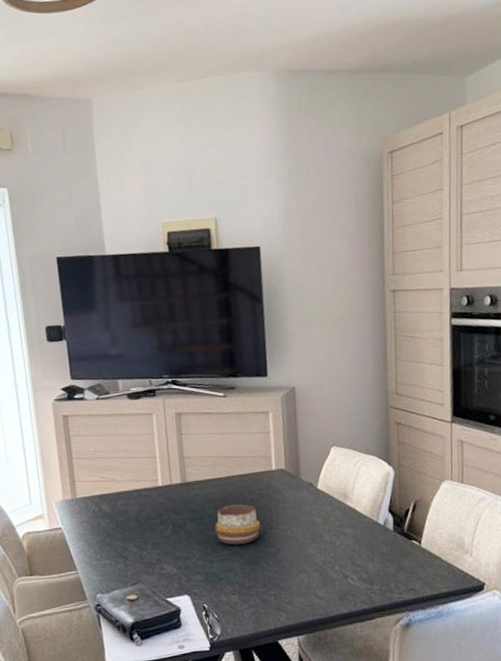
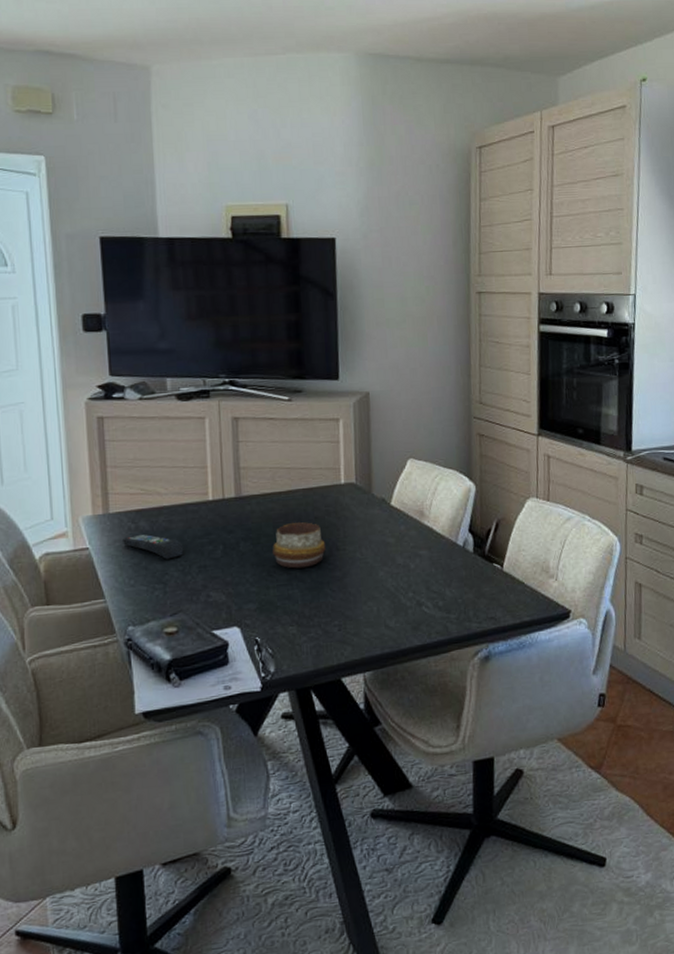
remote control: none [89,515,140,538] -> present [123,534,184,560]

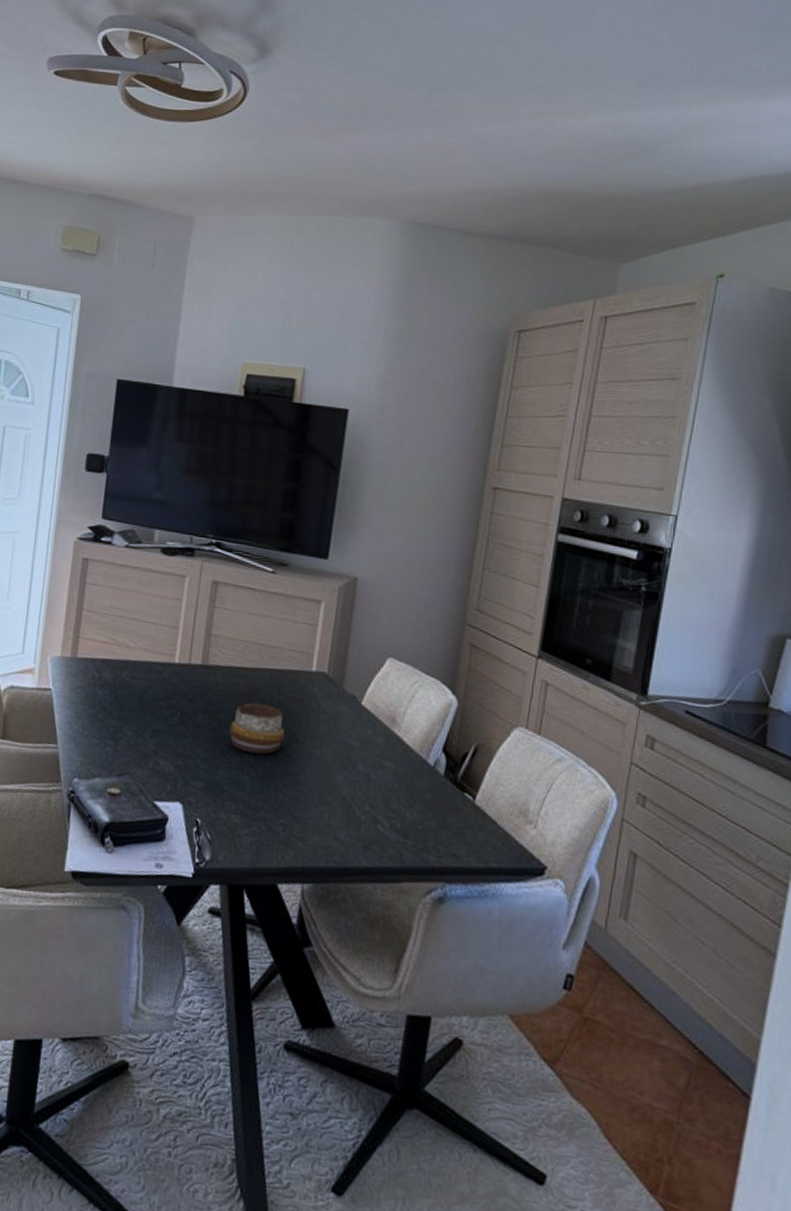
remote control: present [123,534,184,560] -> none [84,684,141,717]

